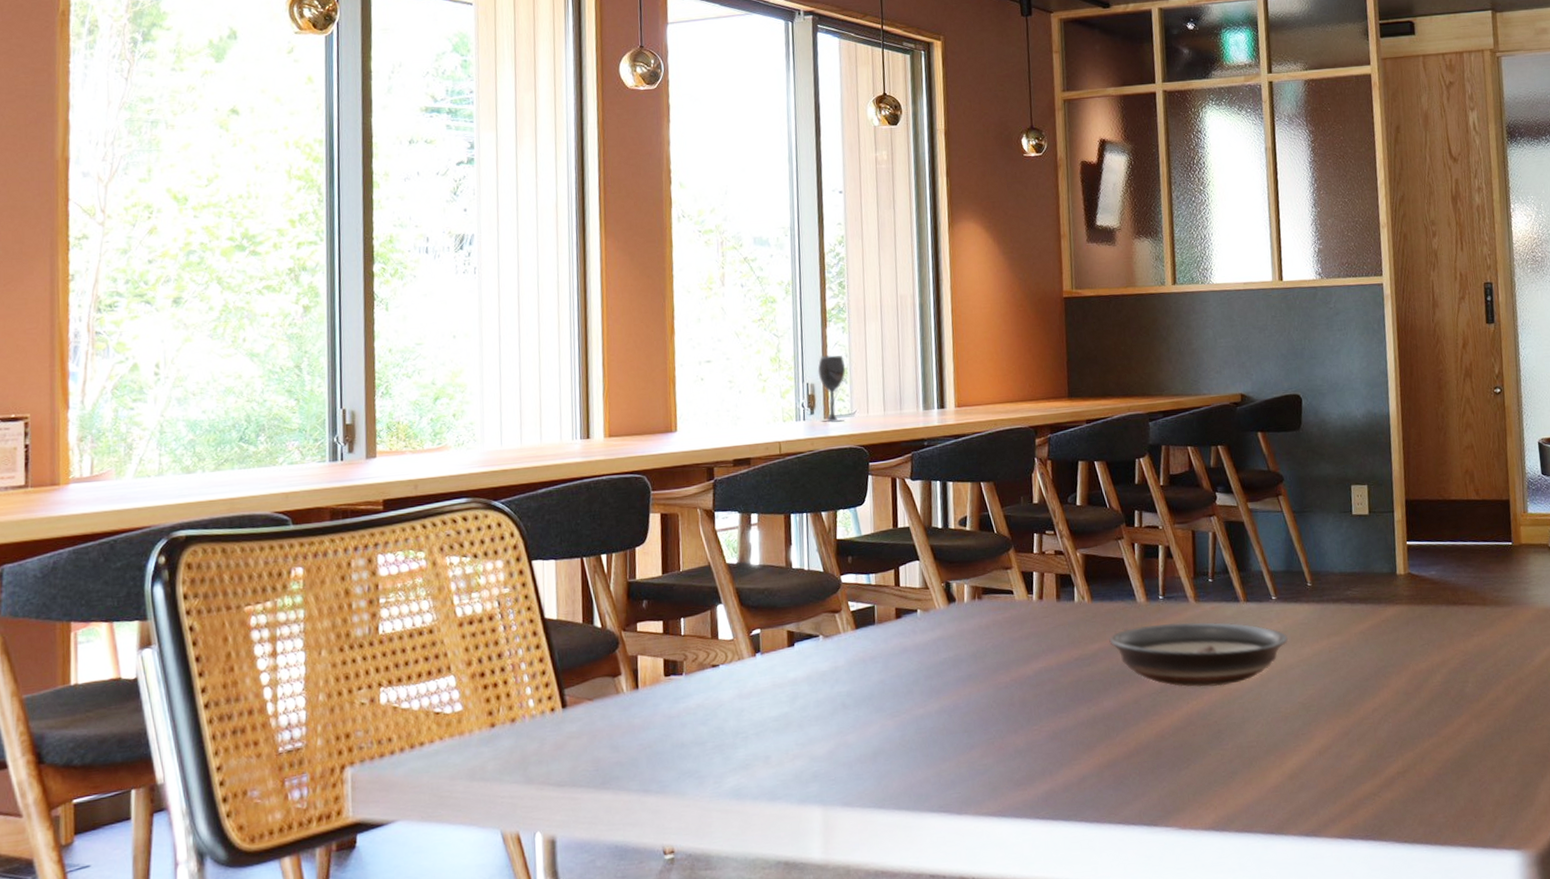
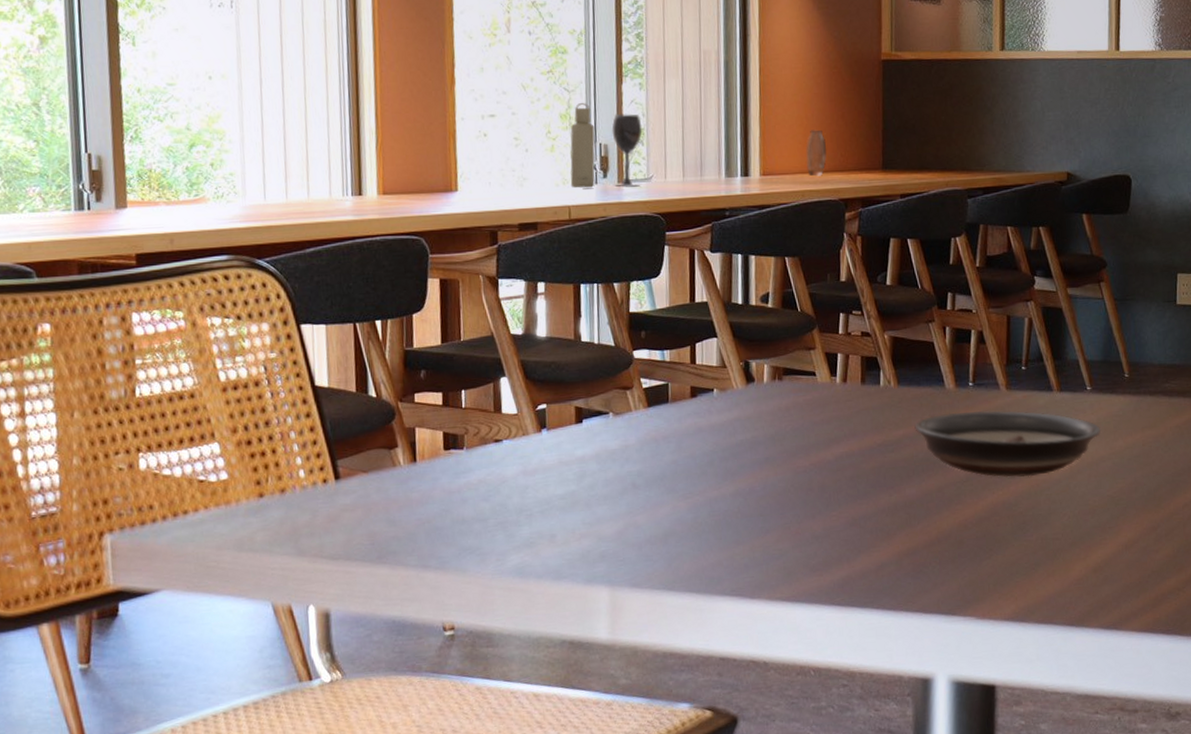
bottle: none [779,346,803,425] -> present [570,102,595,189]
vase: none [996,363,1016,406] -> present [805,130,826,177]

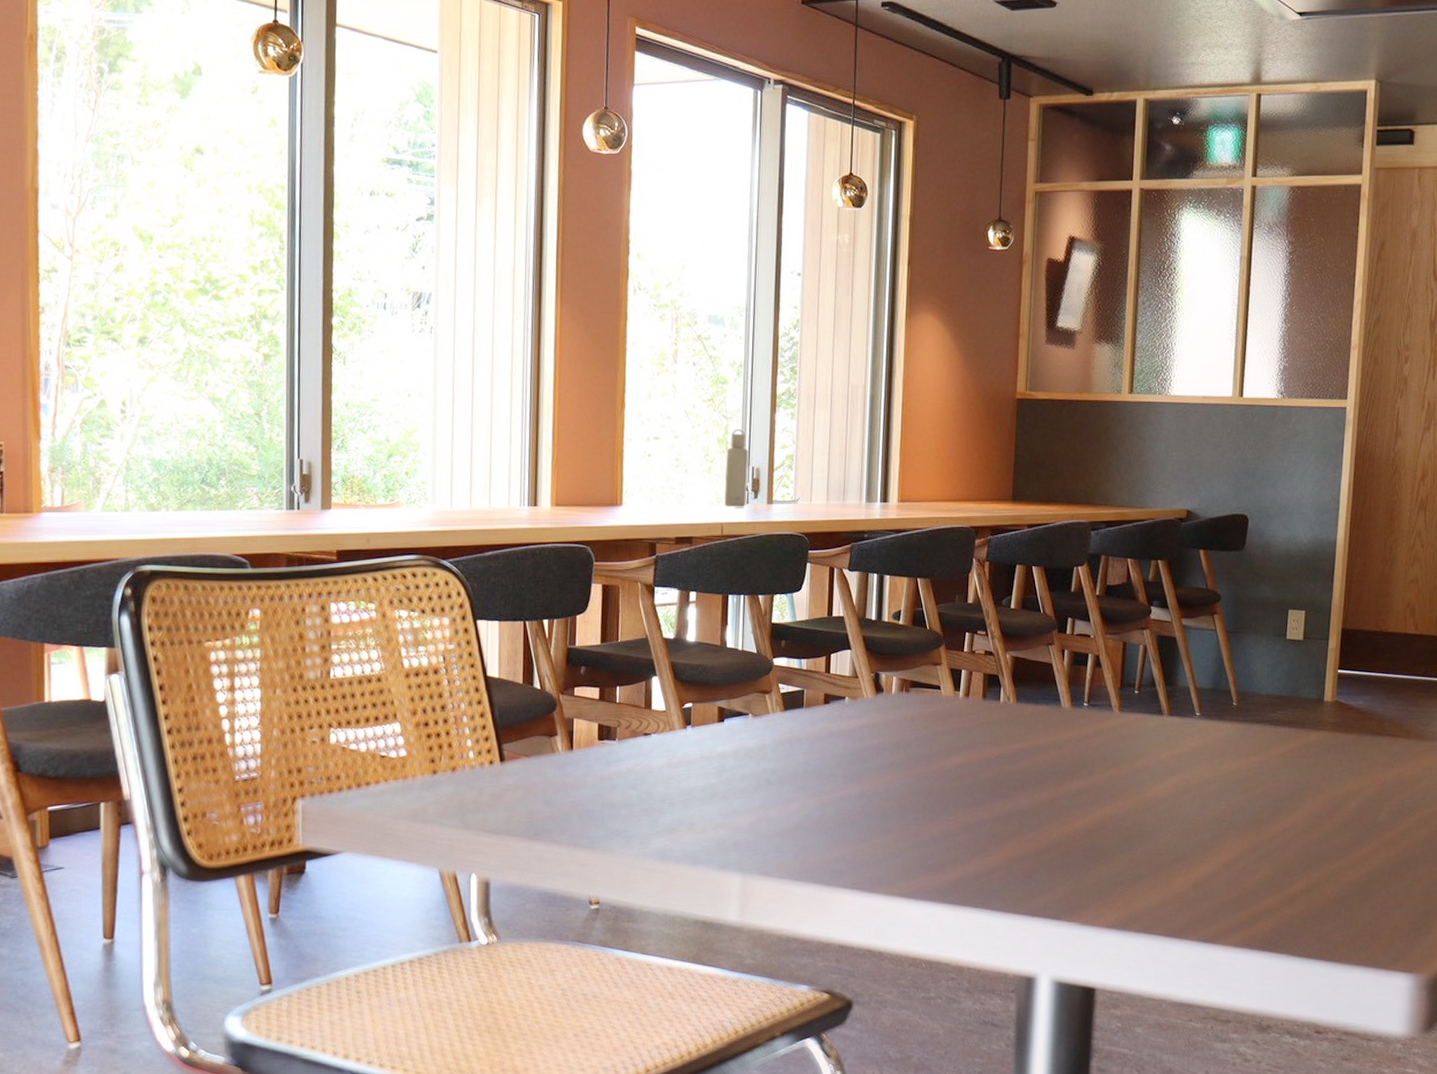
wine glass: present [611,114,643,187] -> none [763,441,792,508]
vase: present [805,130,826,177] -> none [941,461,960,505]
saucer: present [914,410,1101,478] -> none [1030,730,1207,795]

